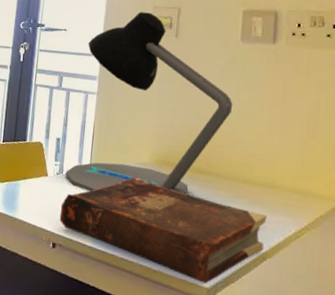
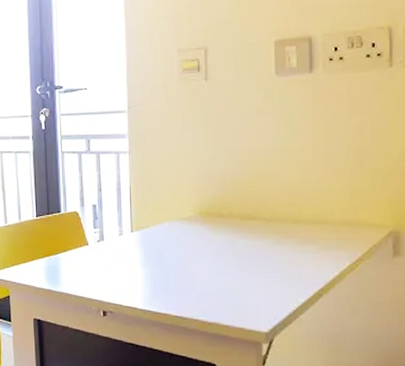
book: present [59,176,267,284] -> none [106,233,320,328]
desk lamp: present [65,12,233,195] -> none [106,57,274,255]

